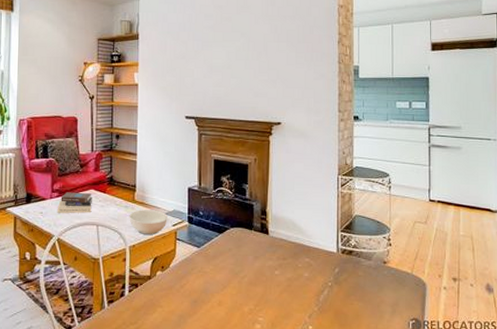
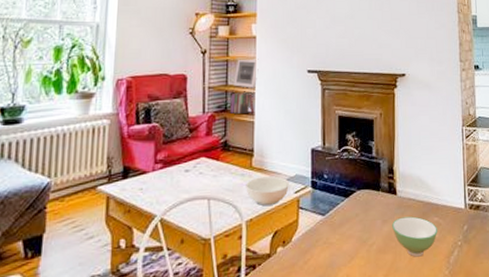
books: present [57,192,92,213] -> none [160,161,203,188]
books: none [114,134,137,154] -> present [229,92,255,114]
picture frame: none [118,103,141,131] -> present [234,57,259,88]
bowl: none [262,255,309,292] -> present [391,216,438,257]

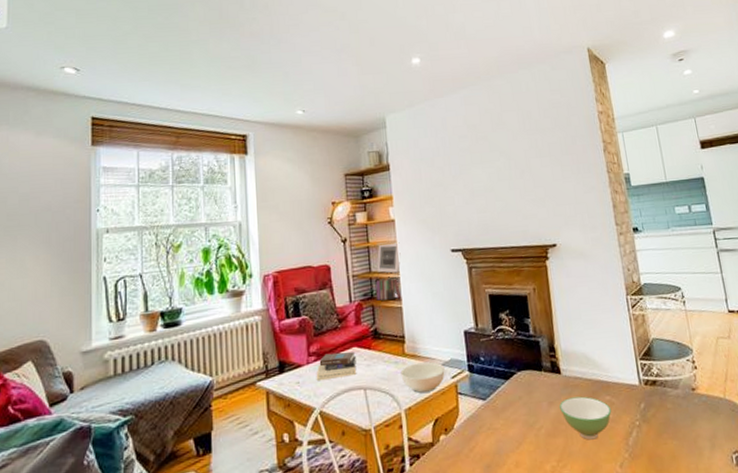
books: none [160,161,203,188] -> present [316,352,357,380]

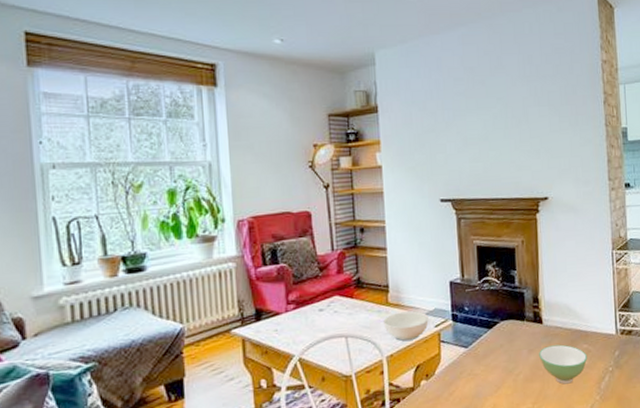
books: present [316,352,357,380] -> none [295,300,338,328]
books: present [375,277,402,301] -> none [359,226,387,250]
picture frame: present [377,242,401,273] -> none [361,189,387,222]

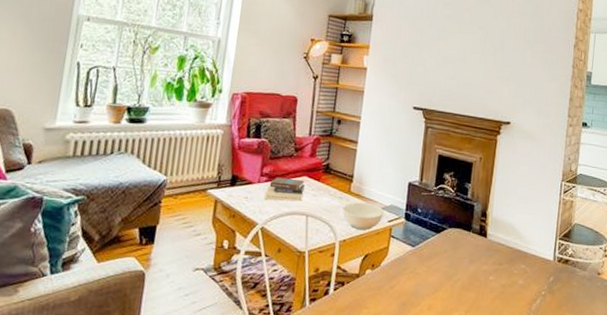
books: none [295,300,338,328] -> present [264,177,305,202]
bowl: present [538,344,588,384] -> none [478,259,524,299]

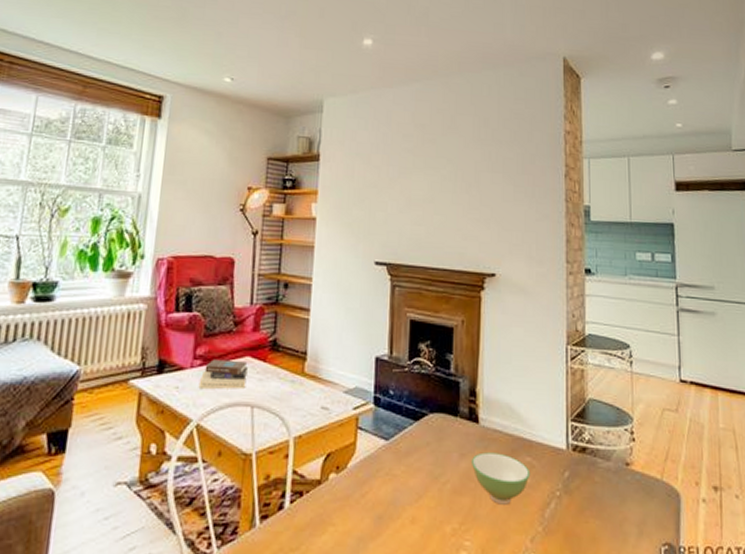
bowl: present [342,202,384,230] -> none [295,386,347,421]
bowl: none [478,259,524,299] -> present [470,452,531,505]

